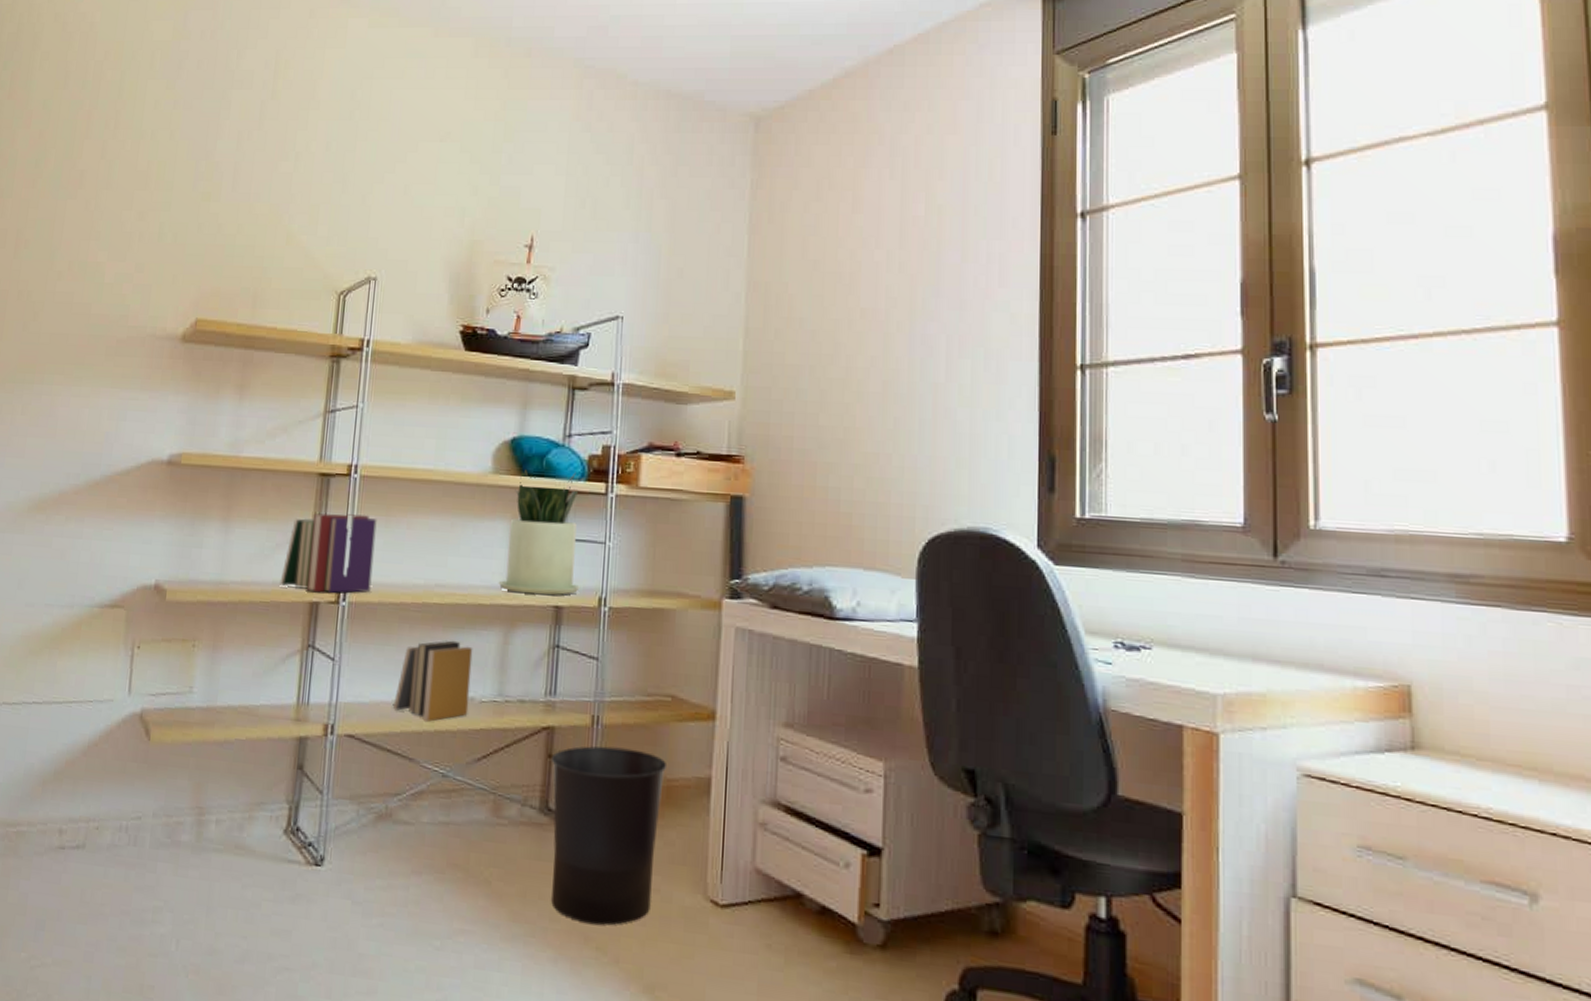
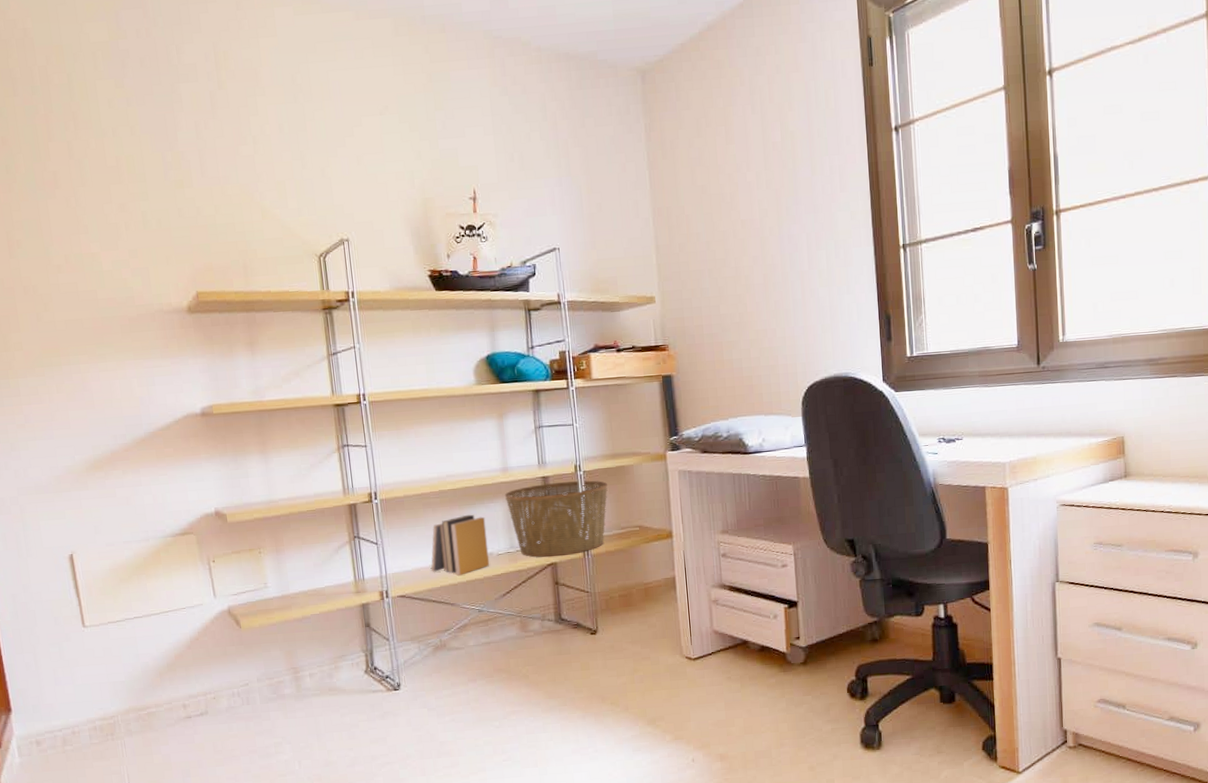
books: present [280,512,377,593] -> none [320,431,396,497]
planter: present [498,469,584,596] -> none [495,375,559,472]
basket: none [502,615,639,720] -> present [504,480,608,557]
waste bin: present [551,746,668,925] -> none [557,567,645,689]

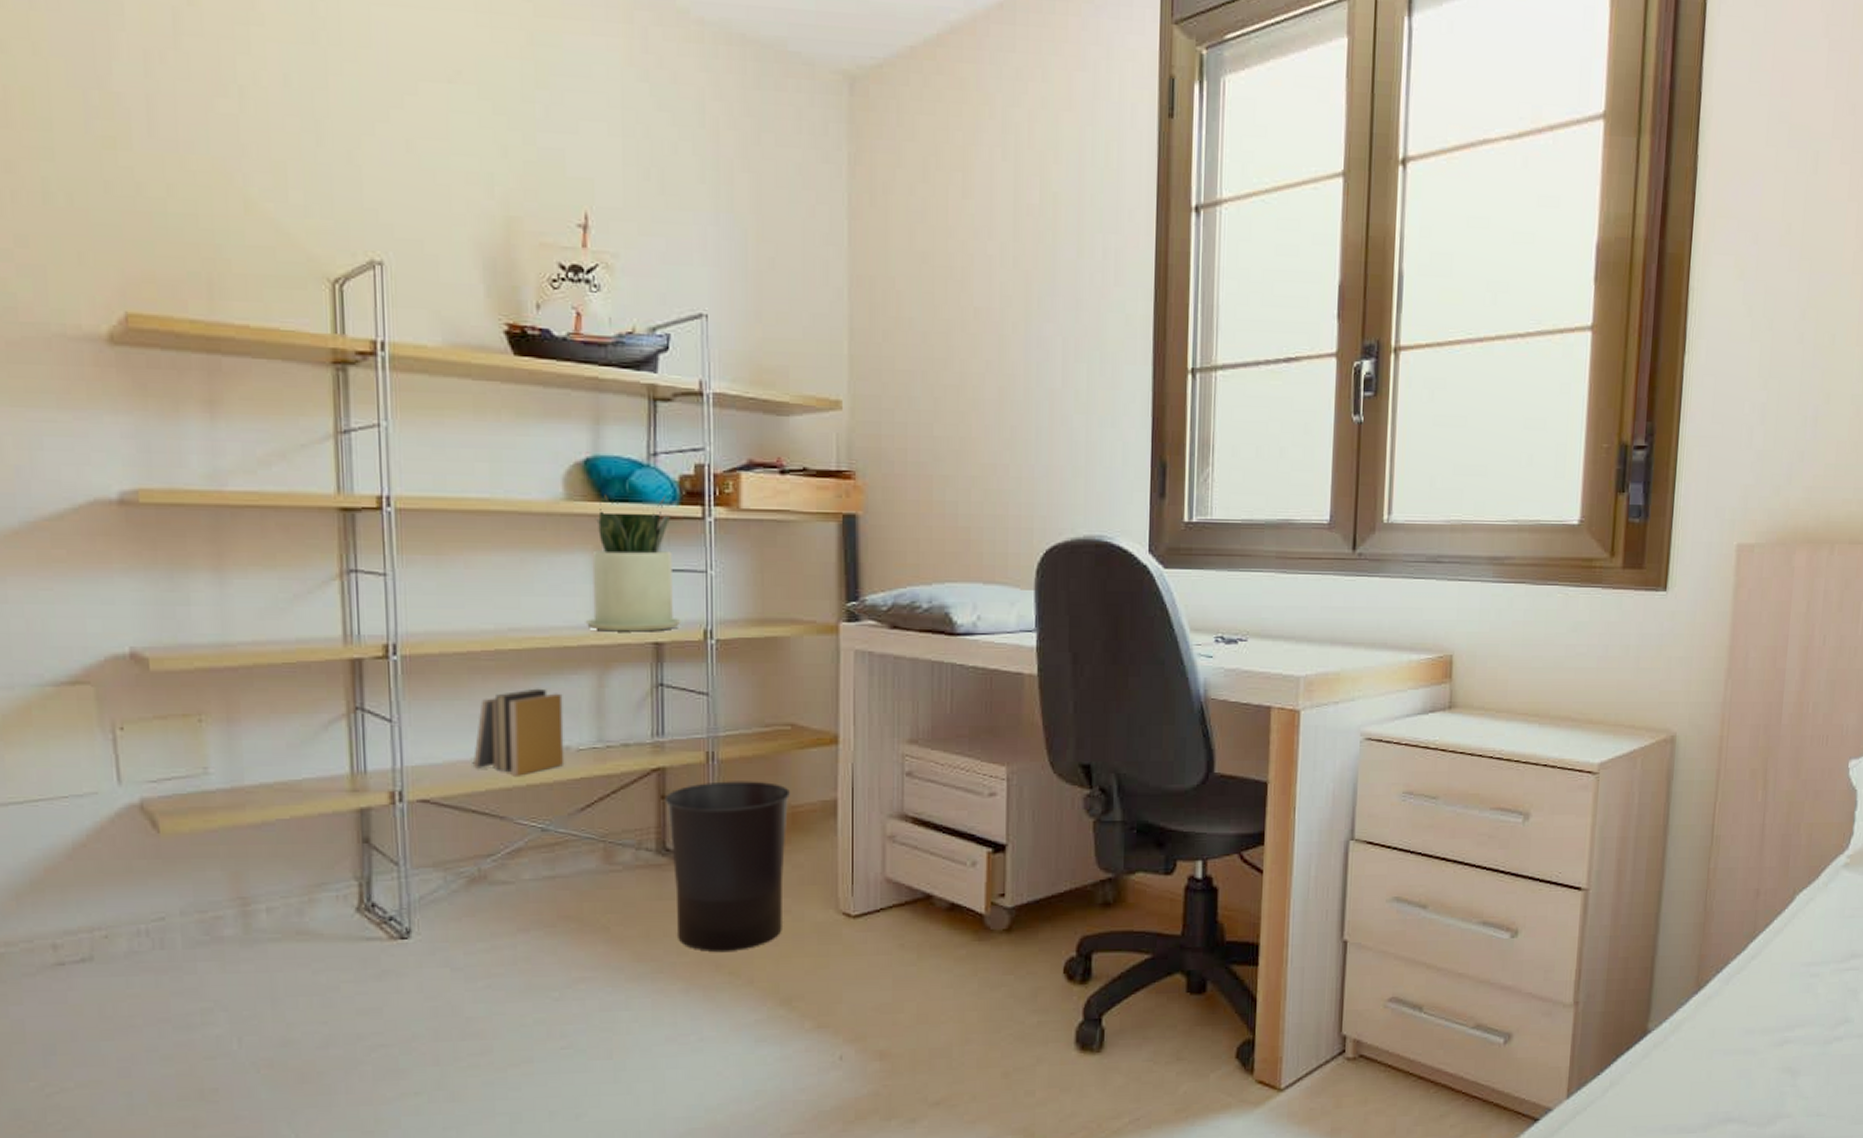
planter: none [495,375,559,472] -> present [585,494,681,632]
basket: present [504,480,608,557] -> none [594,653,751,758]
waste bin: none [557,567,645,689] -> present [664,781,791,951]

